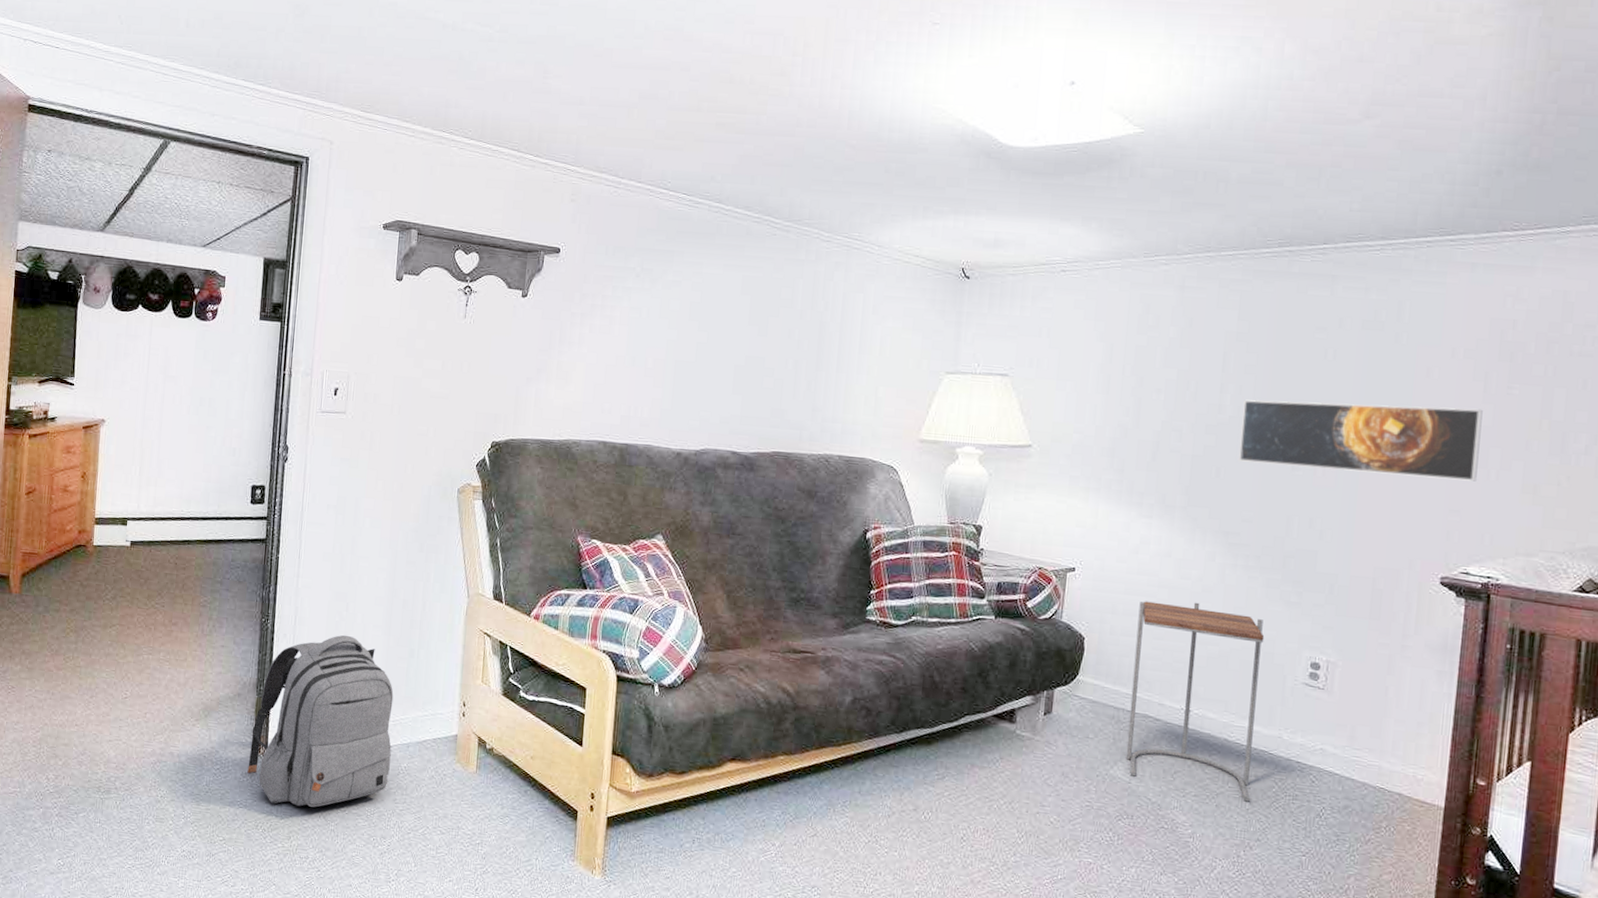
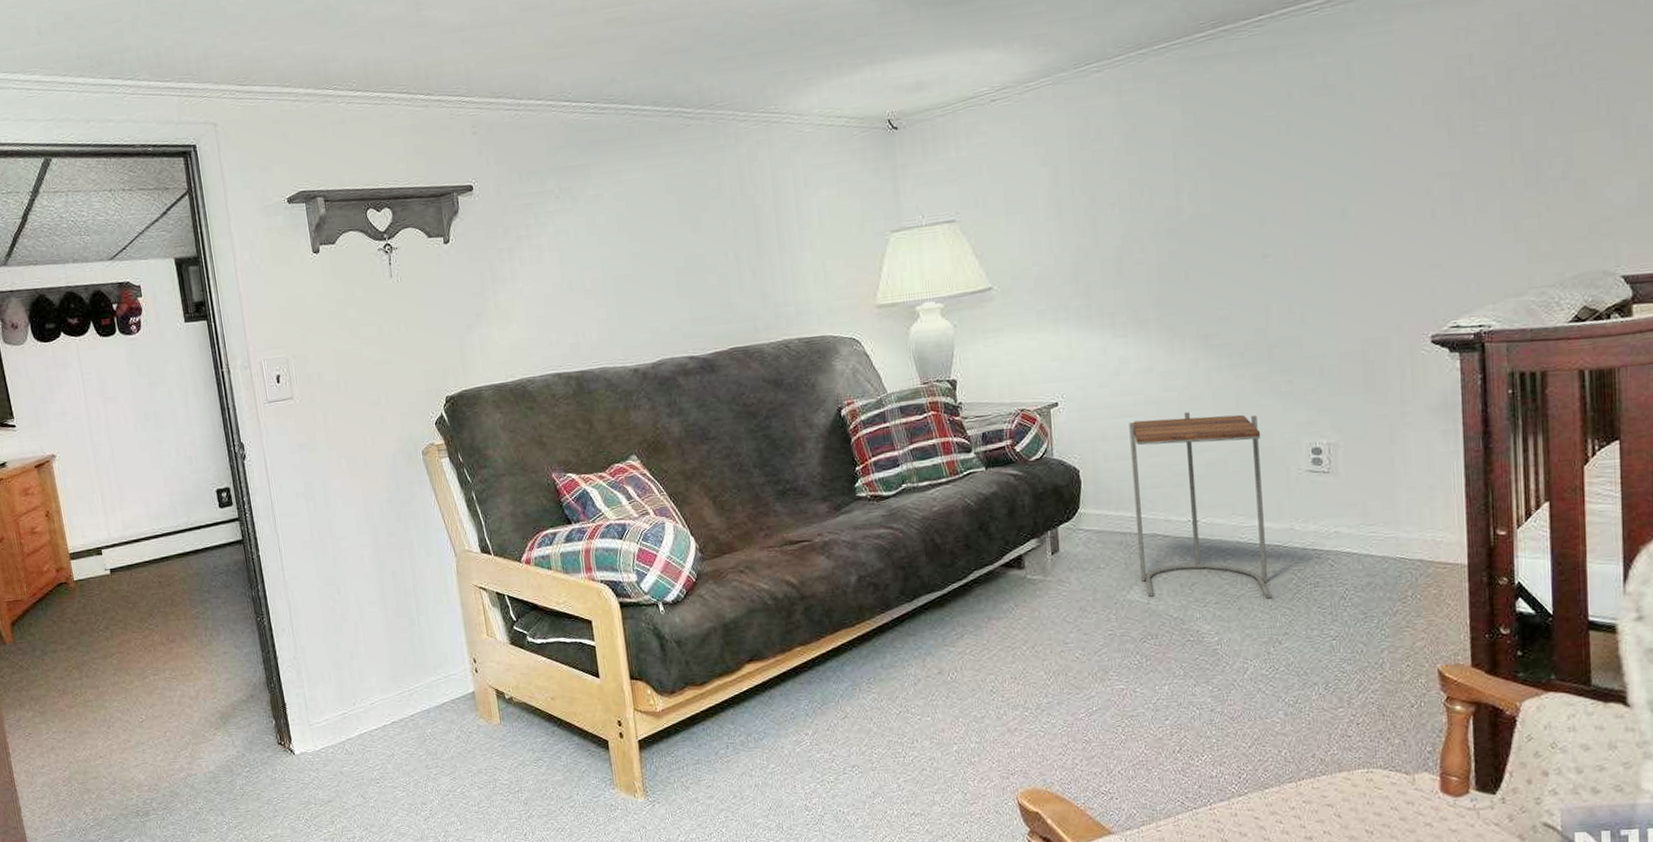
backpack: present [247,635,394,808] -> none [272,617,416,794]
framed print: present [1239,399,1483,482] -> none [1202,155,1454,260]

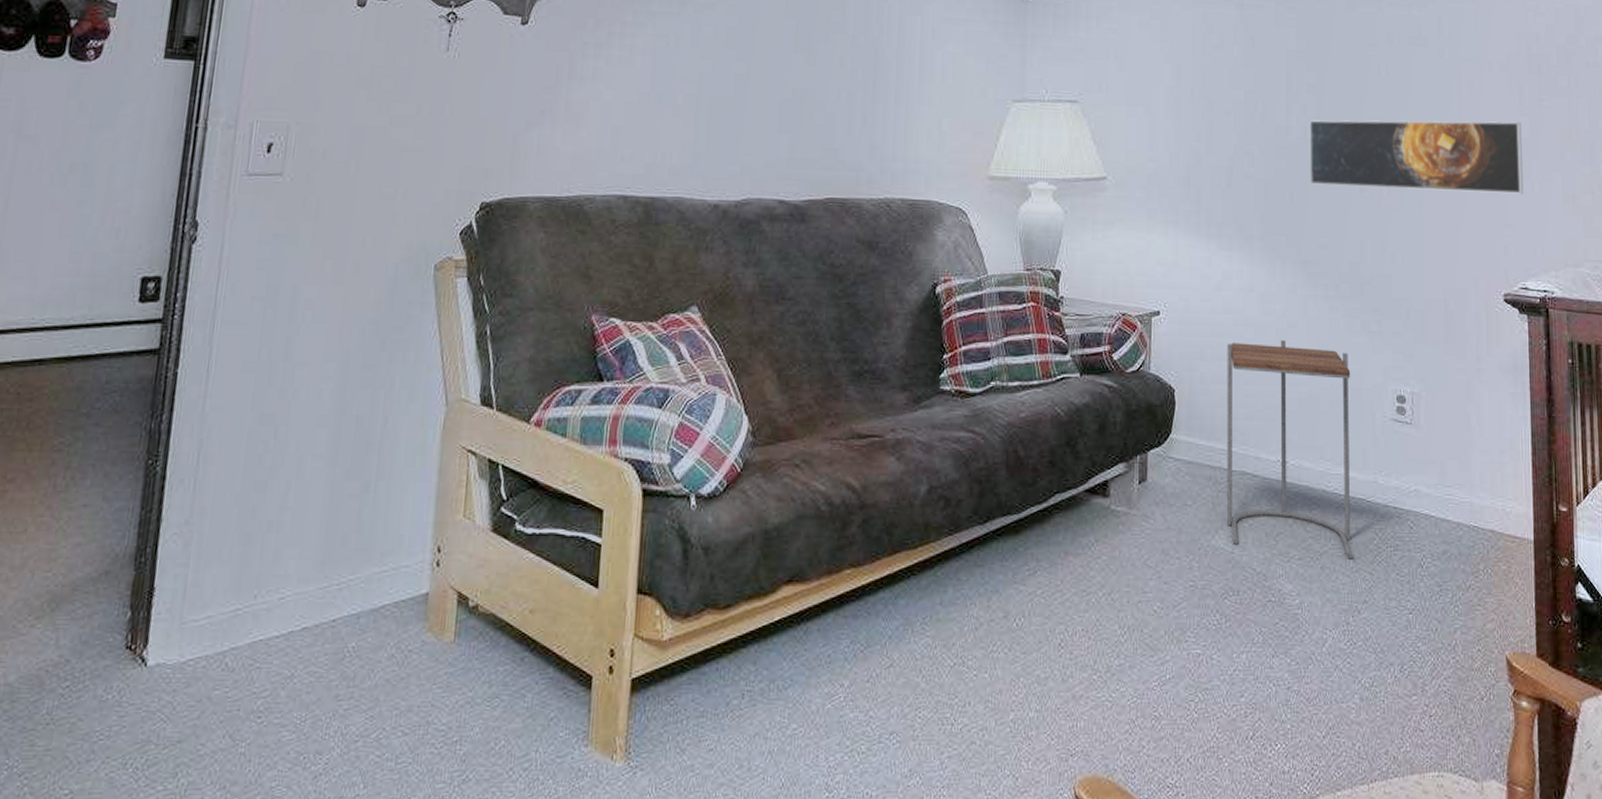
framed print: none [1202,155,1454,260] -> present [1309,120,1523,194]

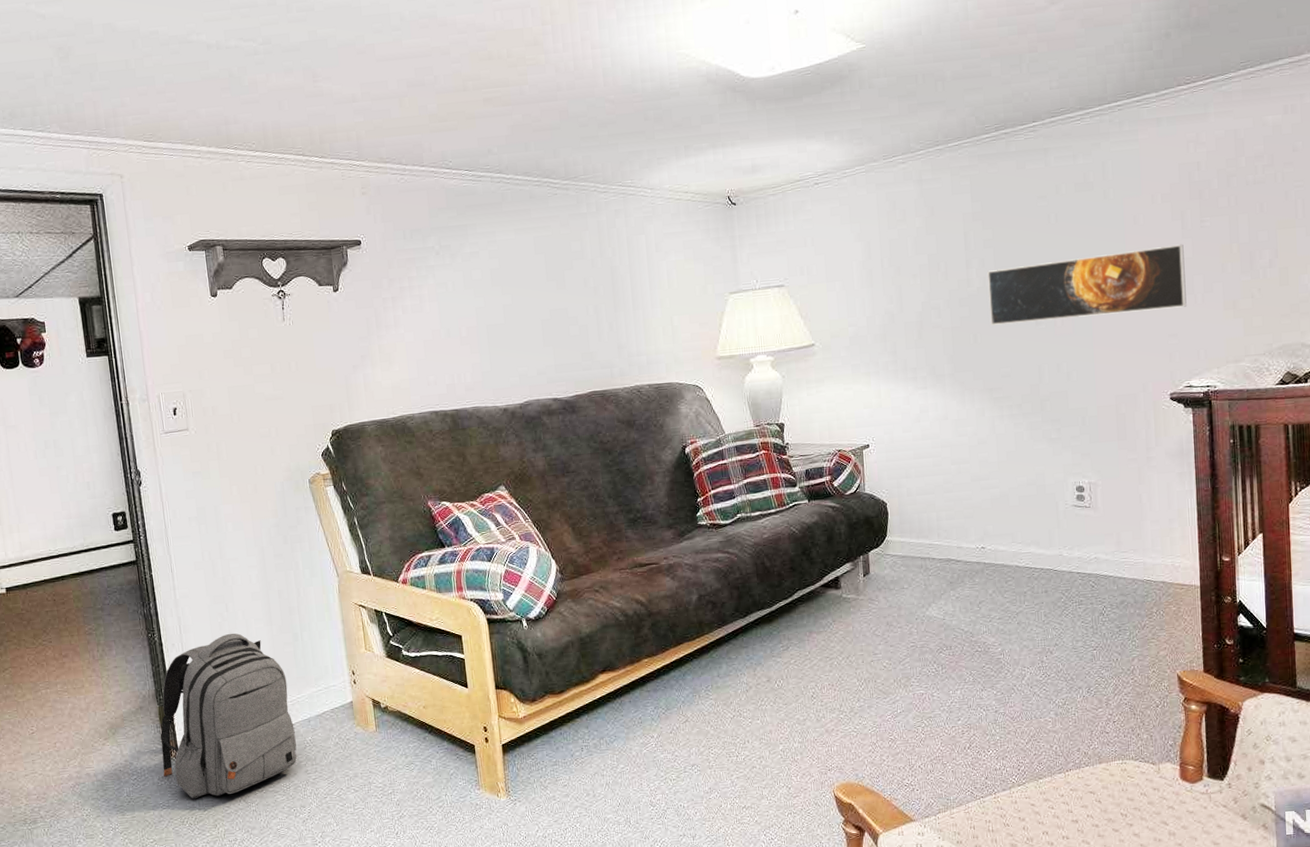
backpack: none [114,471,340,728] -> present [160,633,297,799]
side table: present [1226,340,1353,559] -> none [928,454,1044,615]

